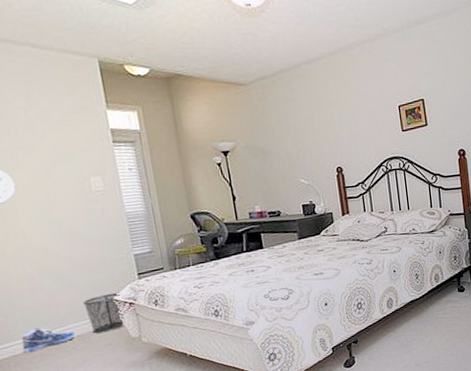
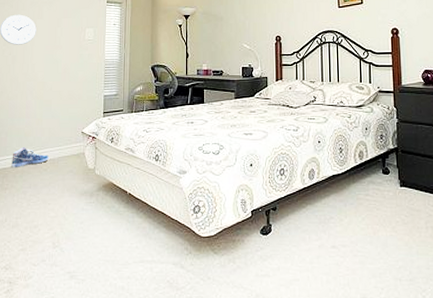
waste bin: present [82,292,126,334] -> none [59,126,87,160]

